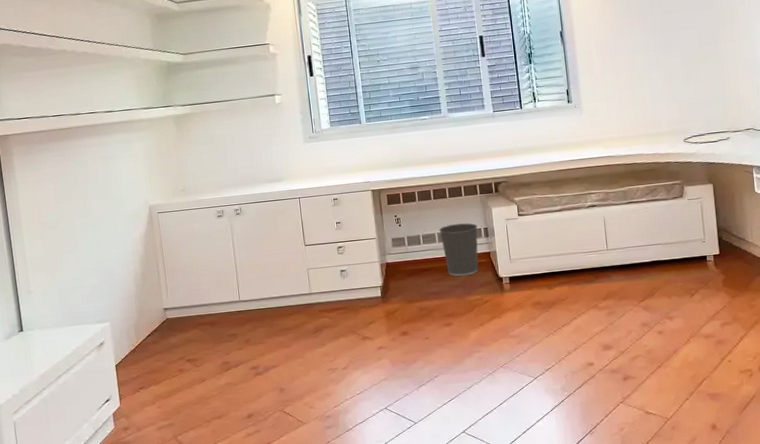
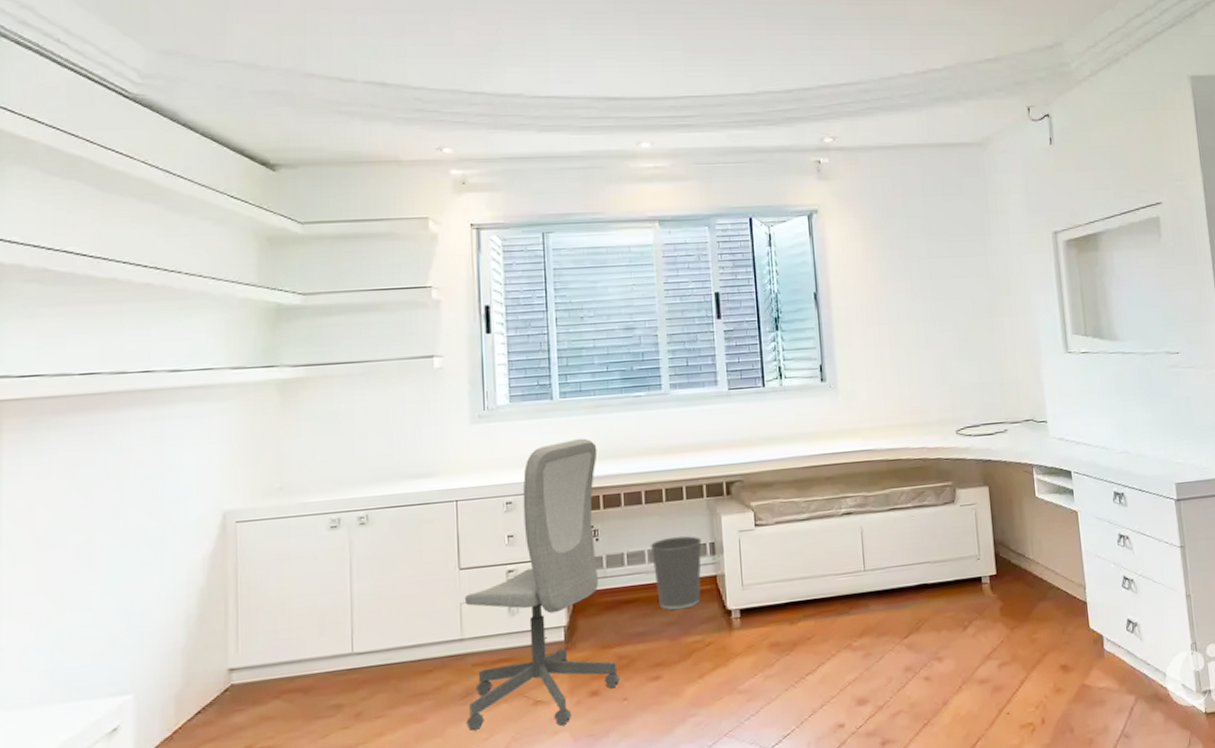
office chair: none [310,151,422,355] -> present [464,438,620,731]

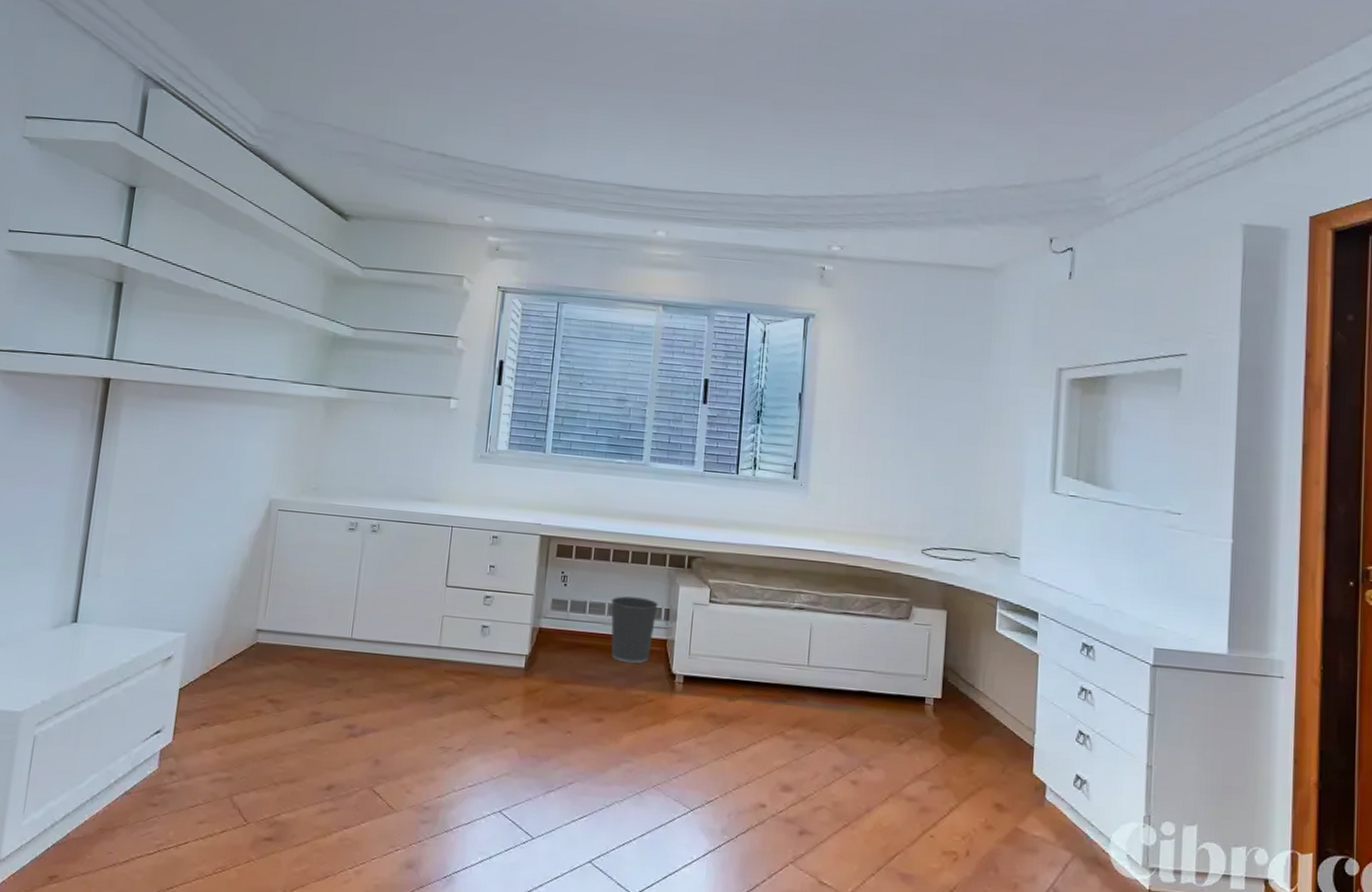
office chair: present [464,438,620,731] -> none [433,491,578,742]

